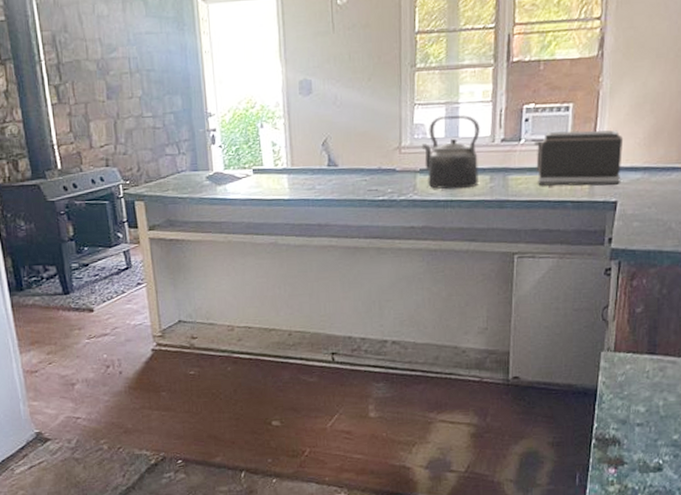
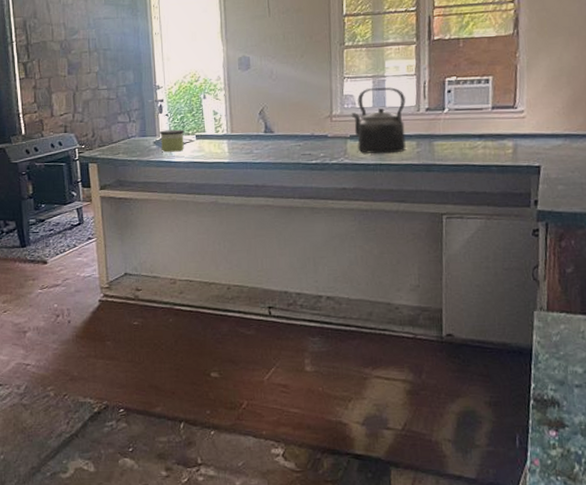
candle: none [213,162,241,189] -> present [160,129,185,152]
toaster: present [534,130,624,186] -> none [457,100,543,152]

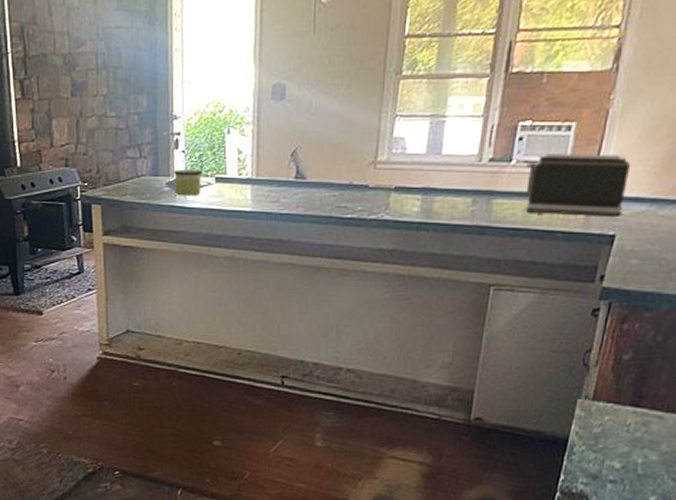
kettle: present [351,87,406,154] -> none [399,129,467,211]
toaster: none [457,100,543,152] -> present [525,152,631,218]

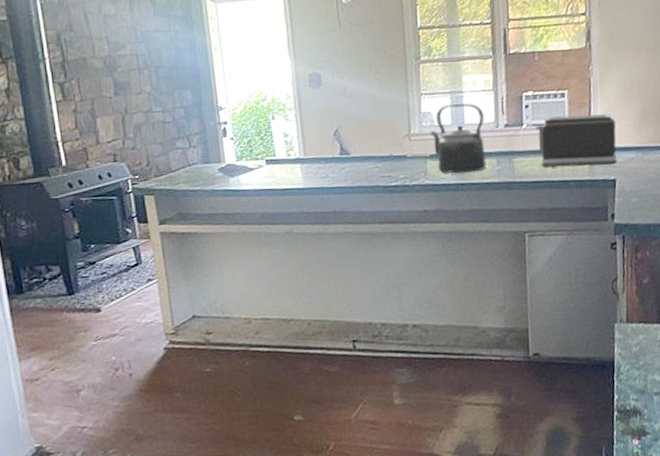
candle: present [174,169,203,196] -> none [225,154,253,180]
kettle: none [399,129,467,211] -> present [430,103,487,174]

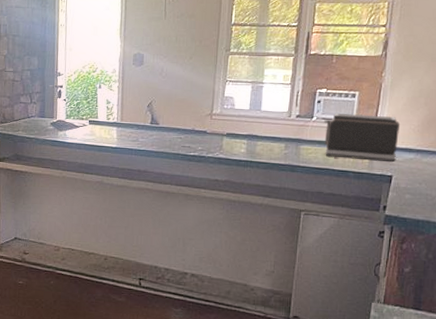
kettle: present [430,103,487,174] -> none [229,92,279,153]

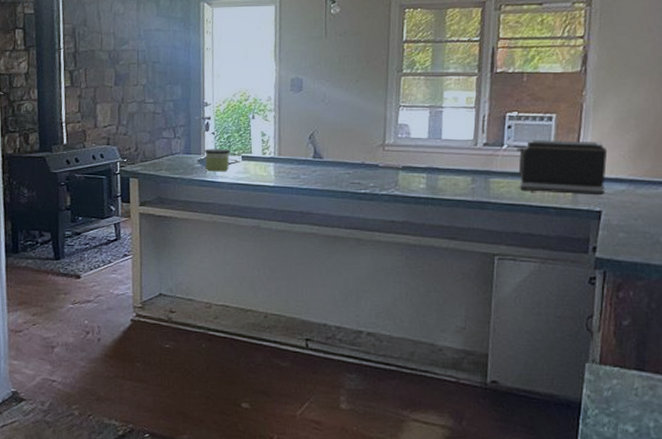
candle: none [57,113,79,134] -> present [205,149,231,172]

